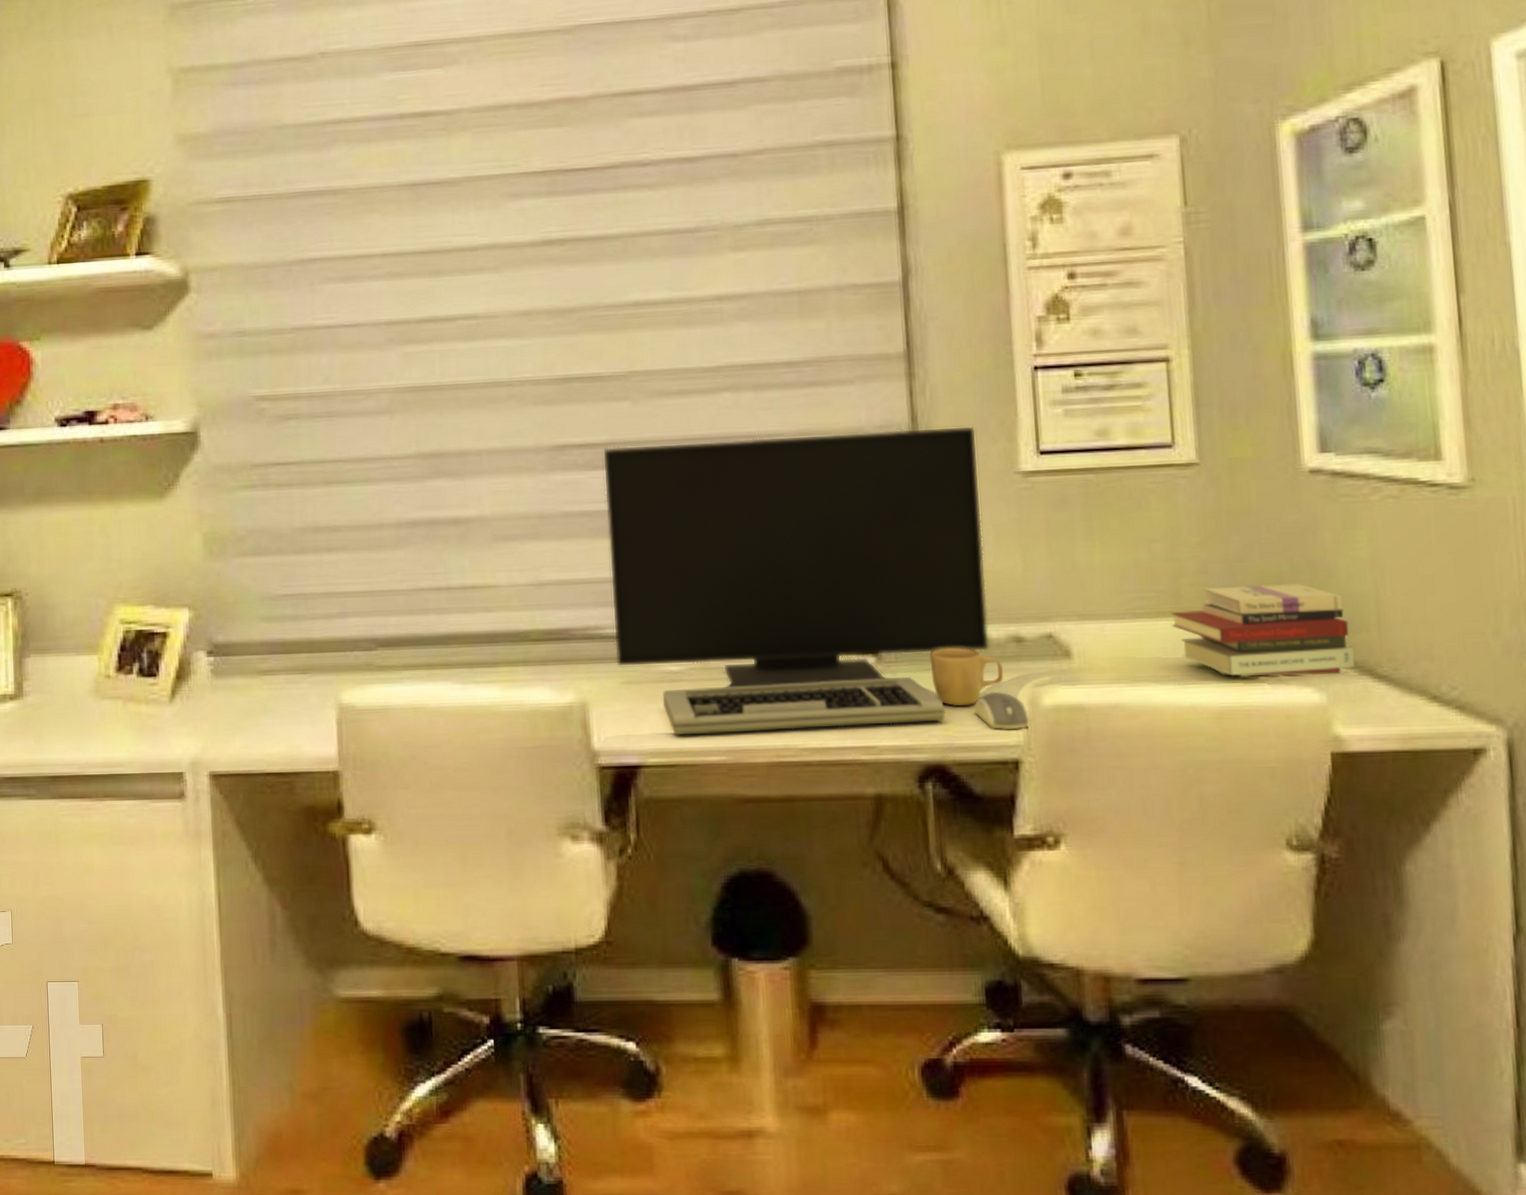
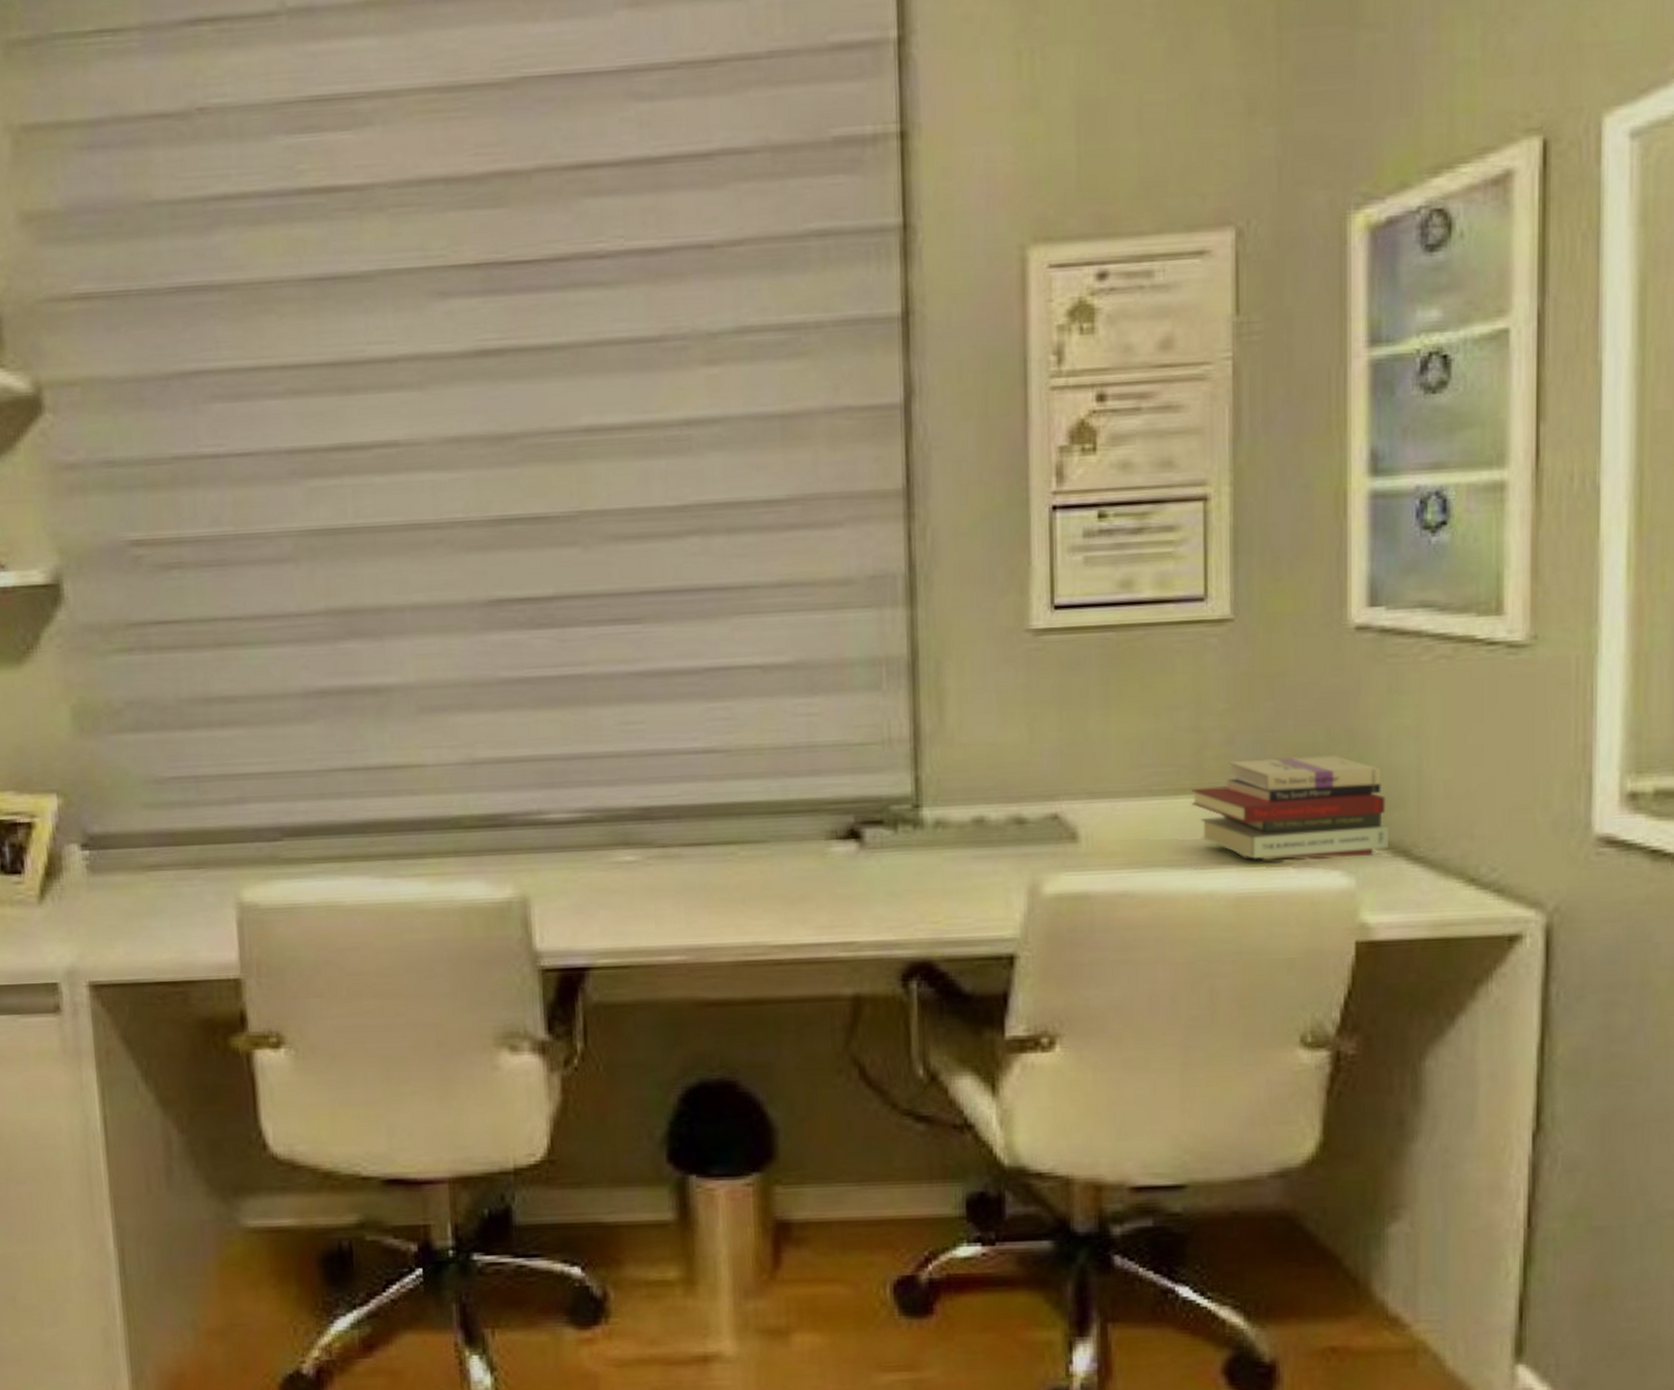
computer monitor: present [602,425,990,688] -> none [547,575,988,879]
computer keyboard: present [662,677,946,735] -> none [614,865,935,932]
mug: present [927,647,1004,707] -> none [917,830,1002,897]
computer mouse: present [973,691,1031,730] -> none [966,879,1029,922]

